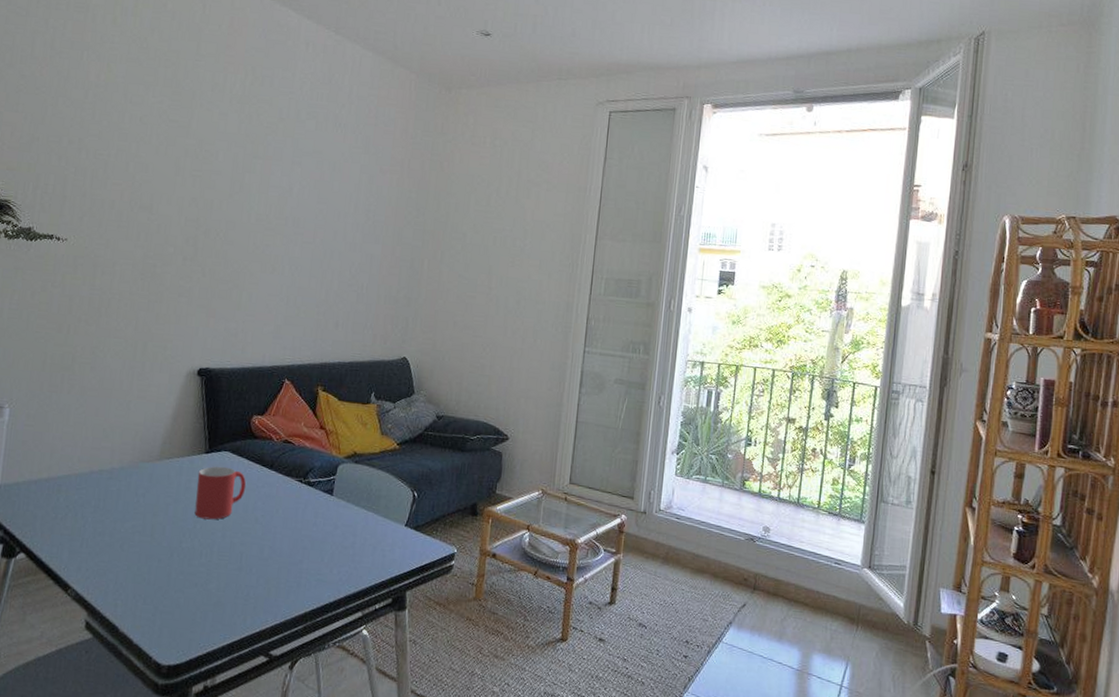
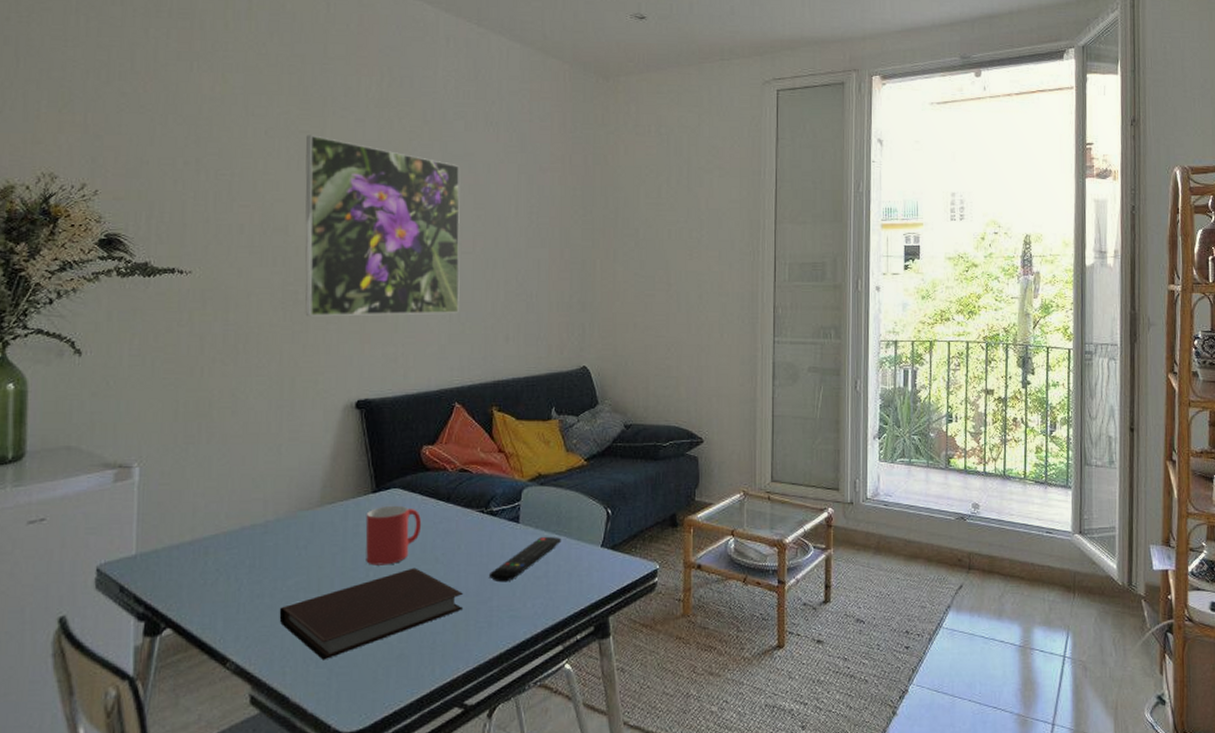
notebook: none [115,525,277,598] -> present [279,568,463,660]
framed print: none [161,124,308,298] -> present [305,135,460,317]
remote control: none [301,510,369,548] -> present [488,536,561,582]

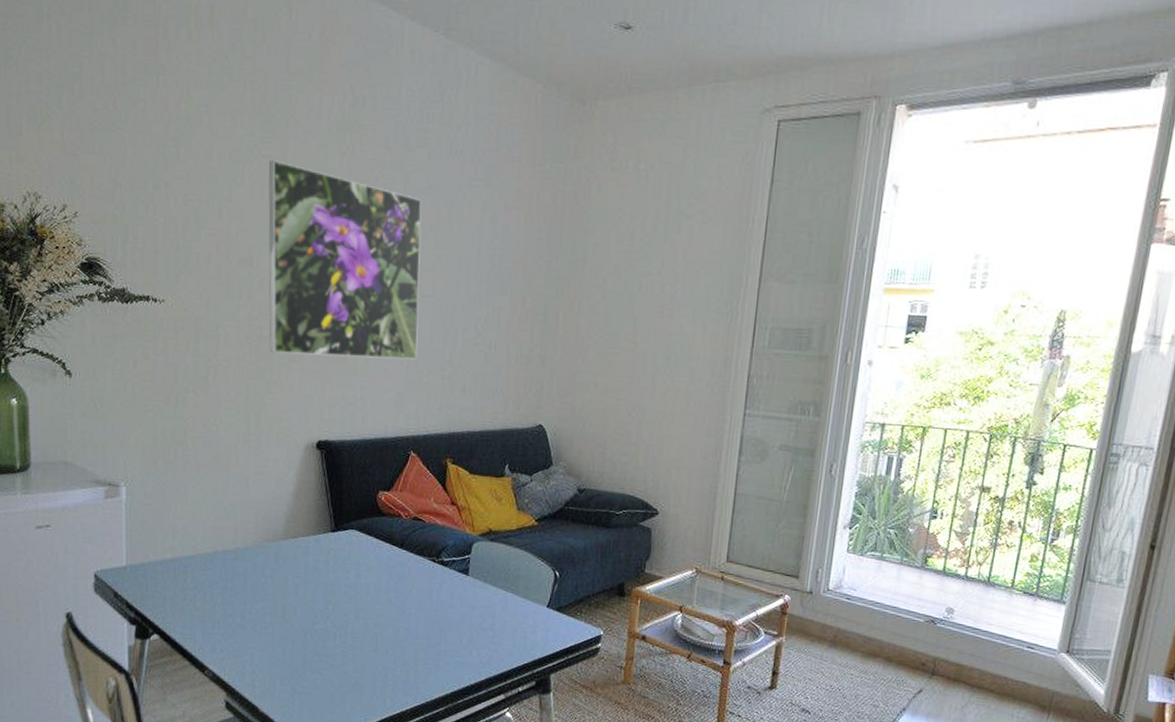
notebook: present [279,568,463,660] -> none [249,606,413,679]
mug: present [365,505,422,566] -> none [325,545,377,601]
remote control: present [488,536,561,582] -> none [437,590,508,630]

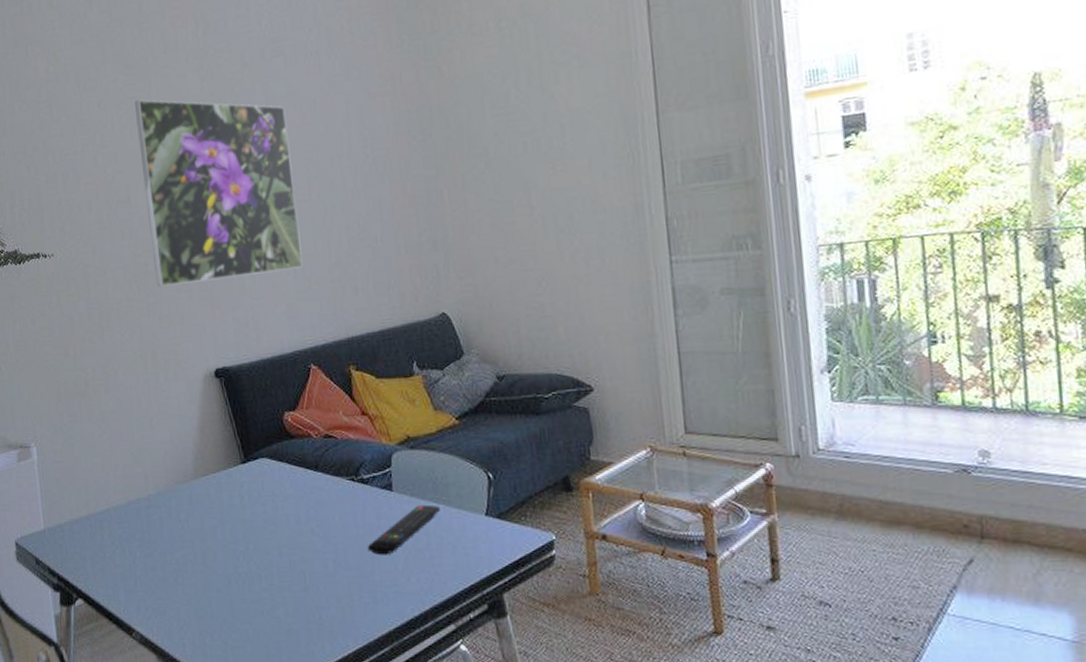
remote control: none [437,590,508,630] -> present [367,504,440,555]

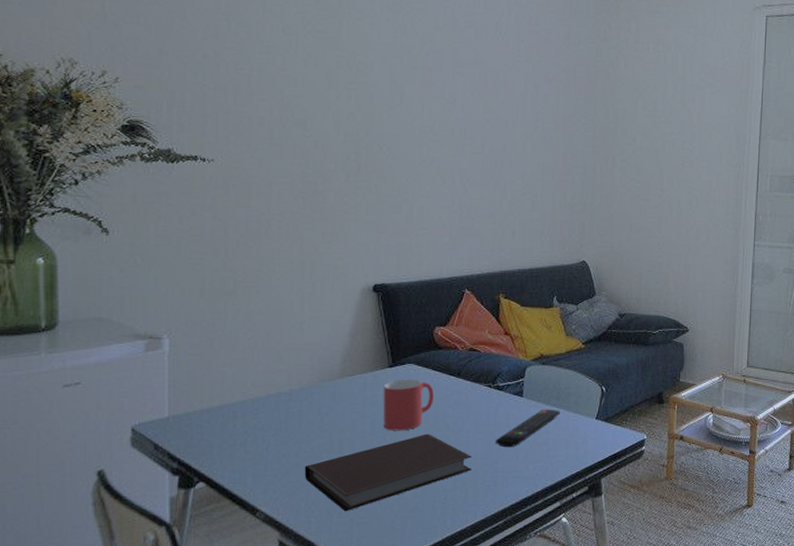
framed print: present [135,99,303,288] -> none [322,34,471,209]
notebook: none [171,540,345,633] -> present [304,433,472,512]
mug: none [238,475,294,538] -> present [383,379,435,431]

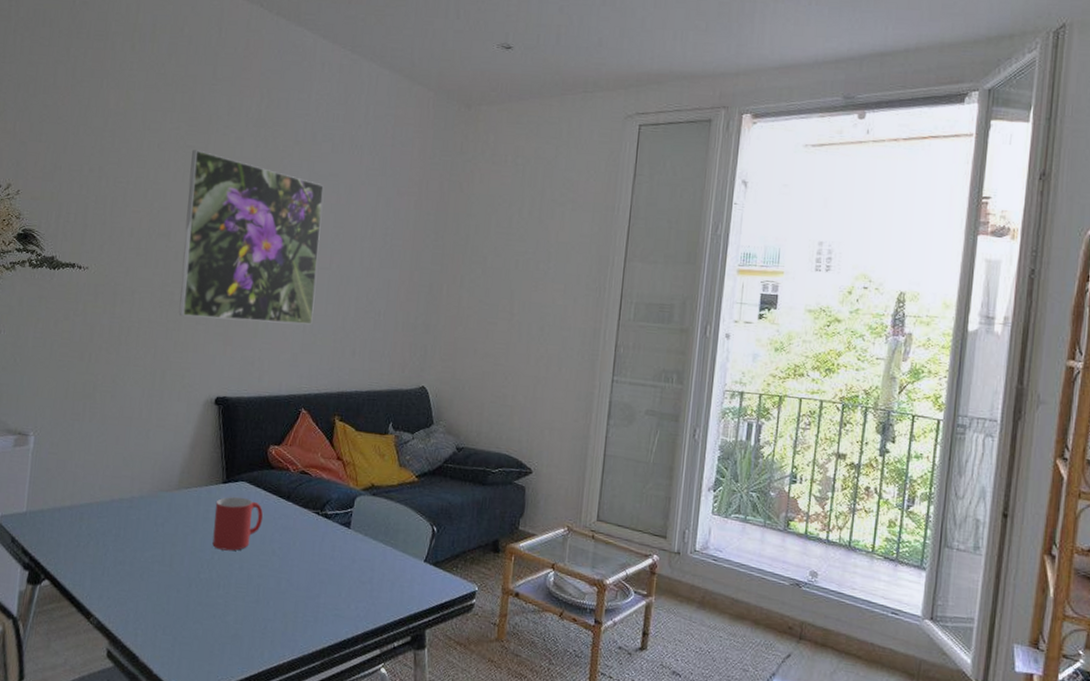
notebook: present [304,433,472,512] -> none [136,556,294,629]
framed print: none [322,34,471,209] -> present [179,149,324,325]
remote control: present [495,409,560,448] -> none [318,544,387,583]

